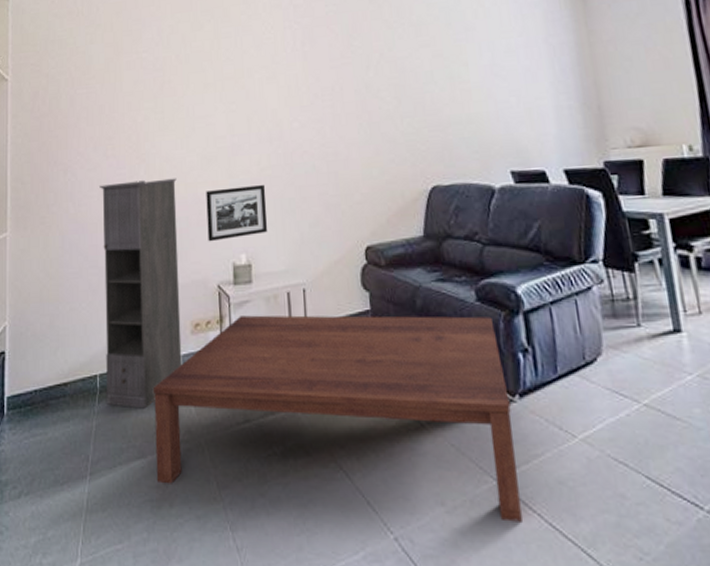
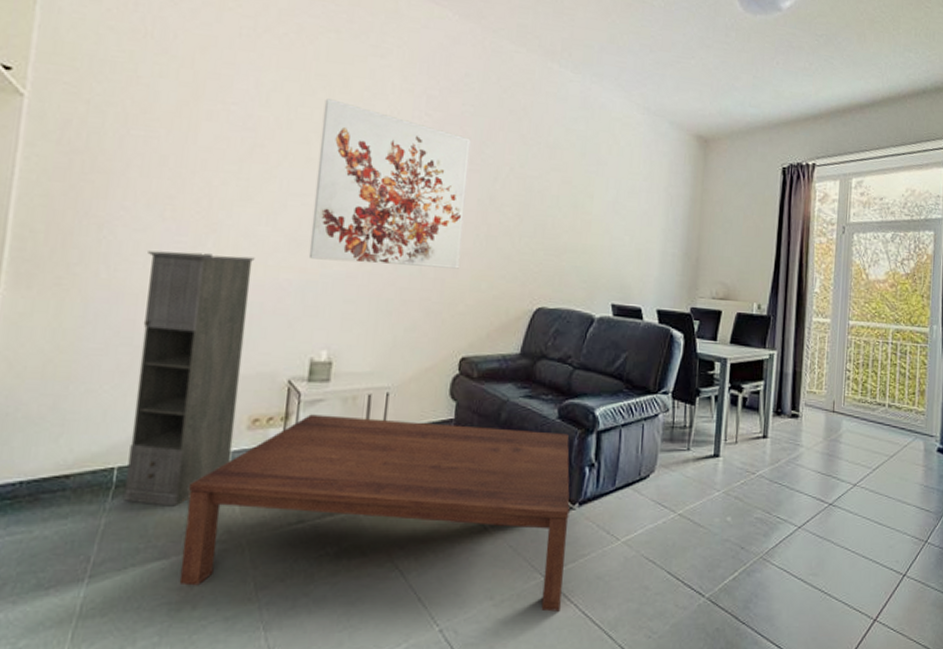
picture frame: present [206,184,268,242] -> none [284,277,362,334]
wall art: none [211,29,349,172] -> present [308,99,471,269]

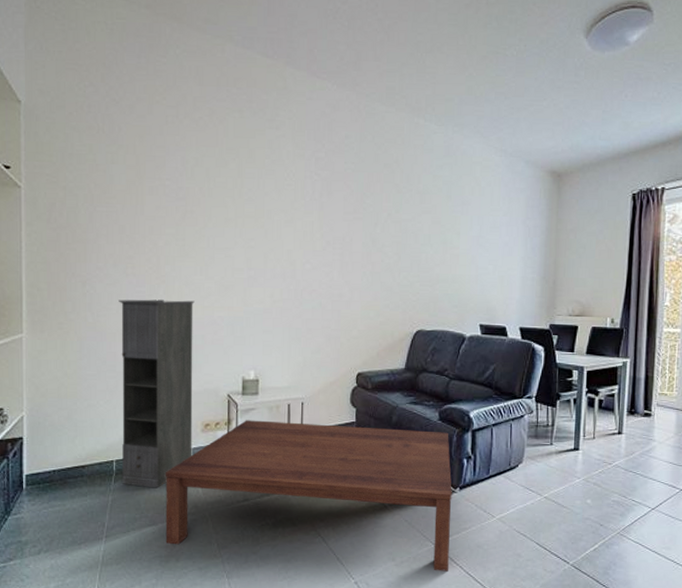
wall art: present [308,99,471,269] -> none [234,168,354,301]

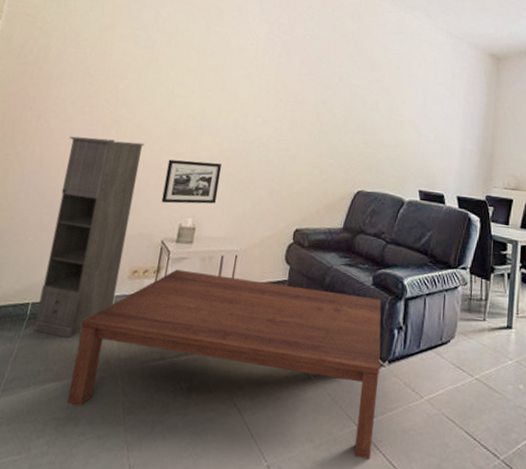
picture frame: none [221,314,276,358] -> present [161,159,222,204]

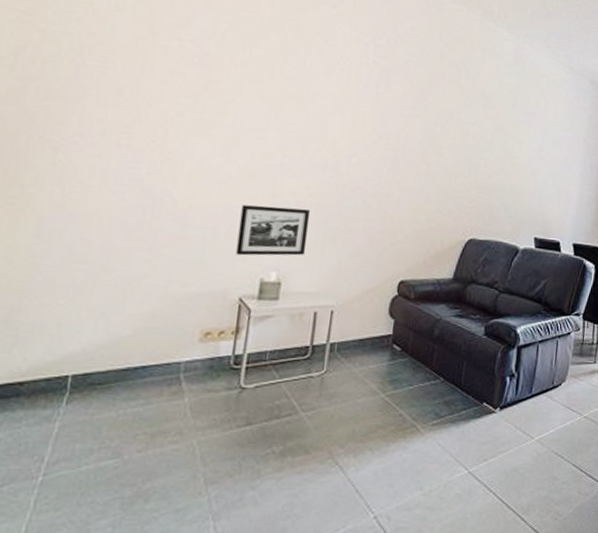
storage cabinet: present [33,136,145,338] -> none [78,175,209,411]
coffee table: present [66,269,381,459] -> none [132,329,493,500]

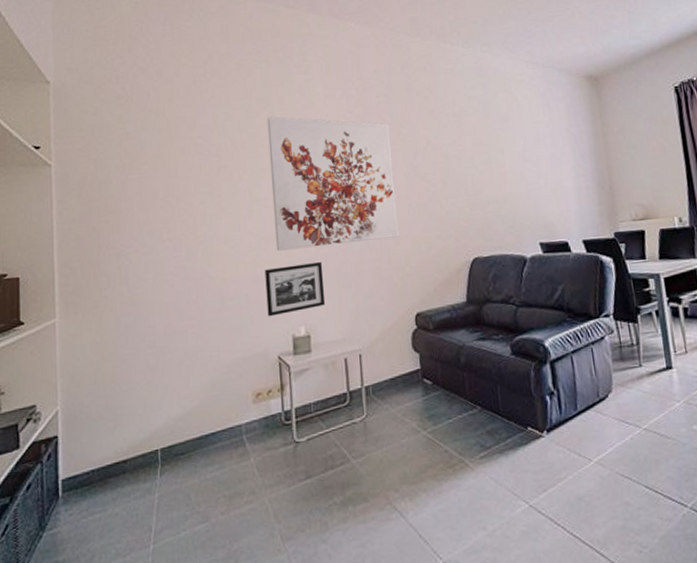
wall art: none [260,42,414,203] -> present [267,116,400,251]

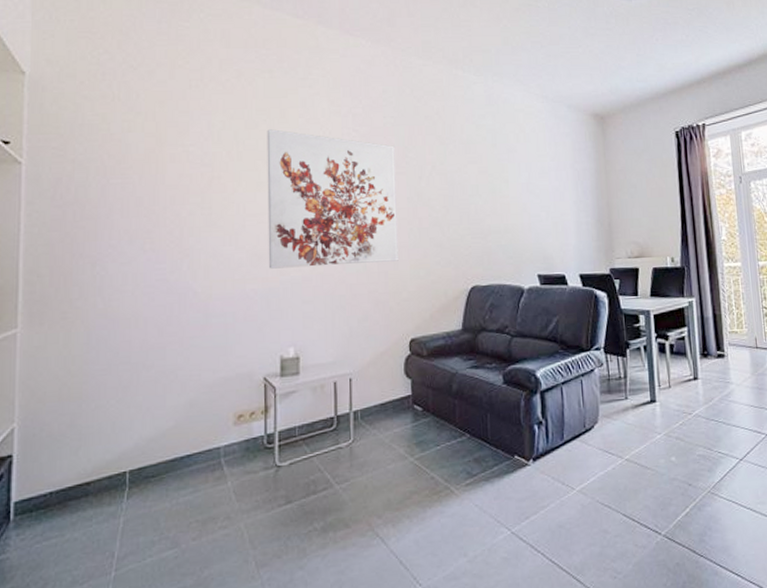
picture frame: present [264,261,326,317] -> none [255,281,318,336]

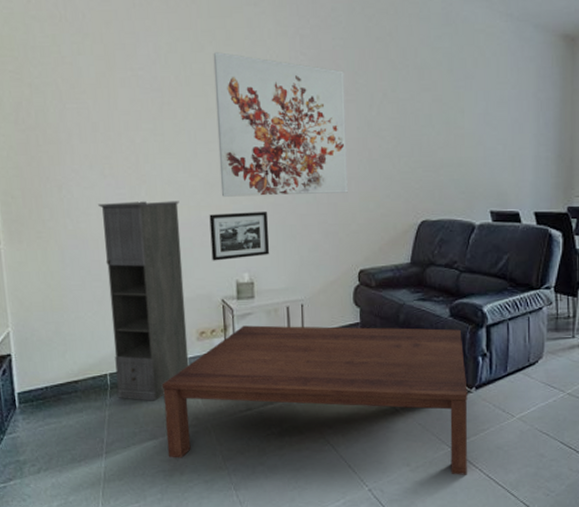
storage cabinet: none [134,274,224,501] -> present [98,200,189,401]
coffee table: none [191,396,529,570] -> present [162,325,468,475]
picture frame: none [255,281,318,336] -> present [209,211,270,261]

